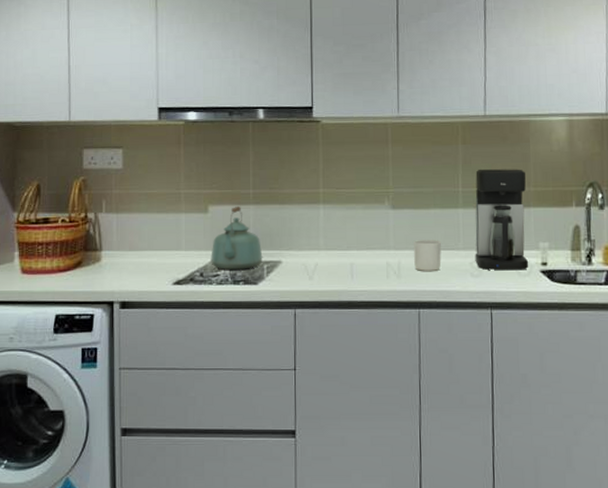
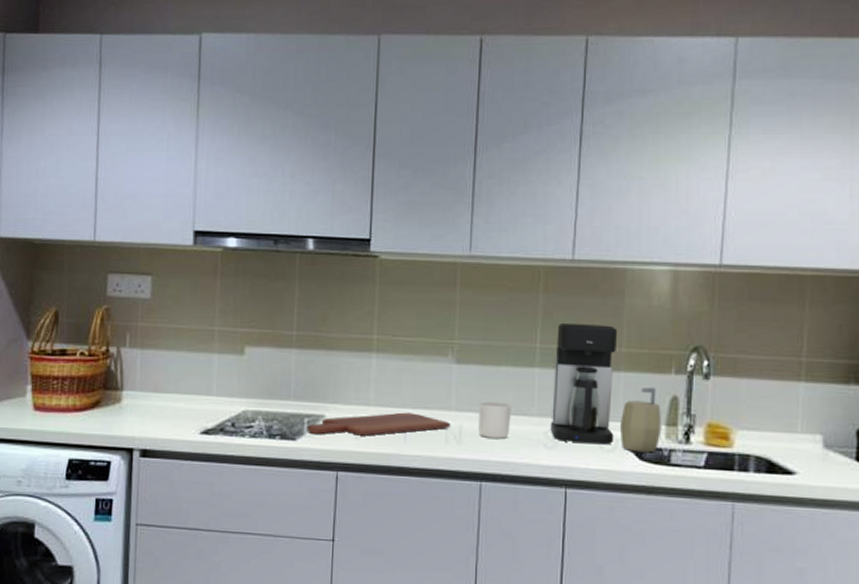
kettle: present [211,205,263,270] -> none [244,348,304,422]
cutting board: none [267,254,391,279] -> present [307,412,451,436]
soap dispenser: none [532,218,568,275] -> present [619,386,662,453]

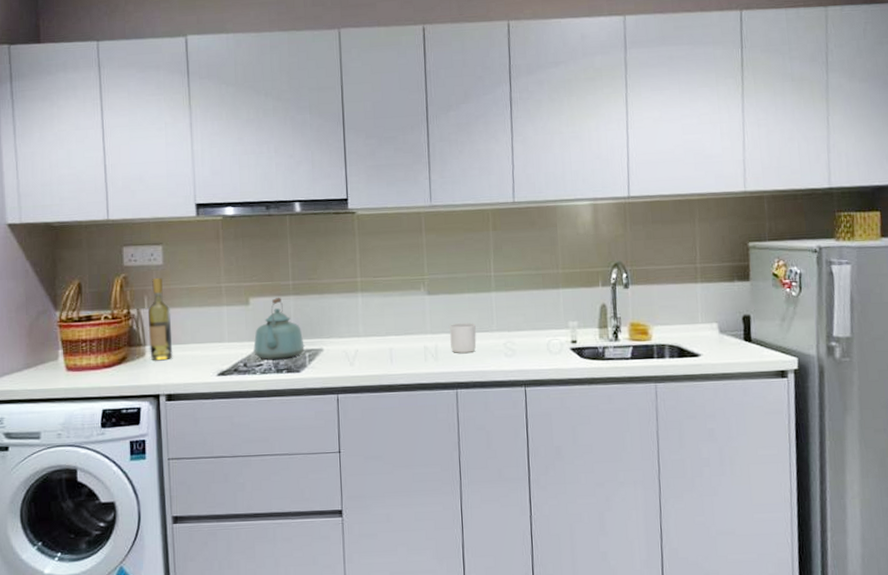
bottle: none [127,313,154,409] -> present [147,277,173,360]
kettle: none [244,348,304,422] -> present [253,297,305,360]
cutting board: present [307,412,451,436] -> none [309,339,429,366]
coffee maker: present [550,324,617,445] -> none [506,252,560,350]
soap dispenser: present [619,386,662,453] -> none [562,298,596,352]

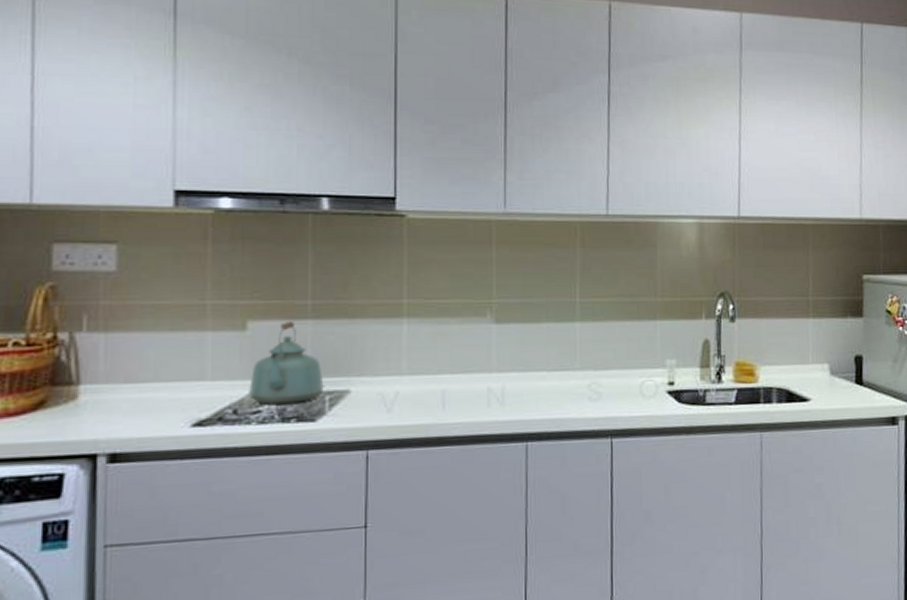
bottle: present [147,277,173,360] -> none [85,289,124,405]
mug: present [450,323,477,353] -> none [521,359,555,397]

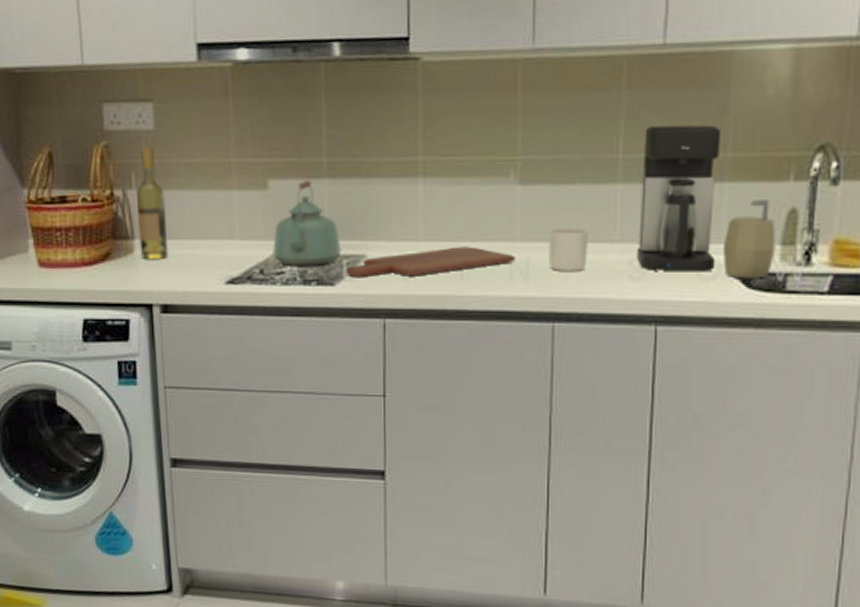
bottle: none [85,289,124,405] -> present [136,147,169,259]
cutting board: none [329,378,493,413] -> present [346,246,516,278]
mug: none [521,359,555,397] -> present [549,228,590,271]
coffee maker: none [593,276,655,393] -> present [636,125,720,272]
soap dispenser: none [658,332,697,396] -> present [722,198,776,279]

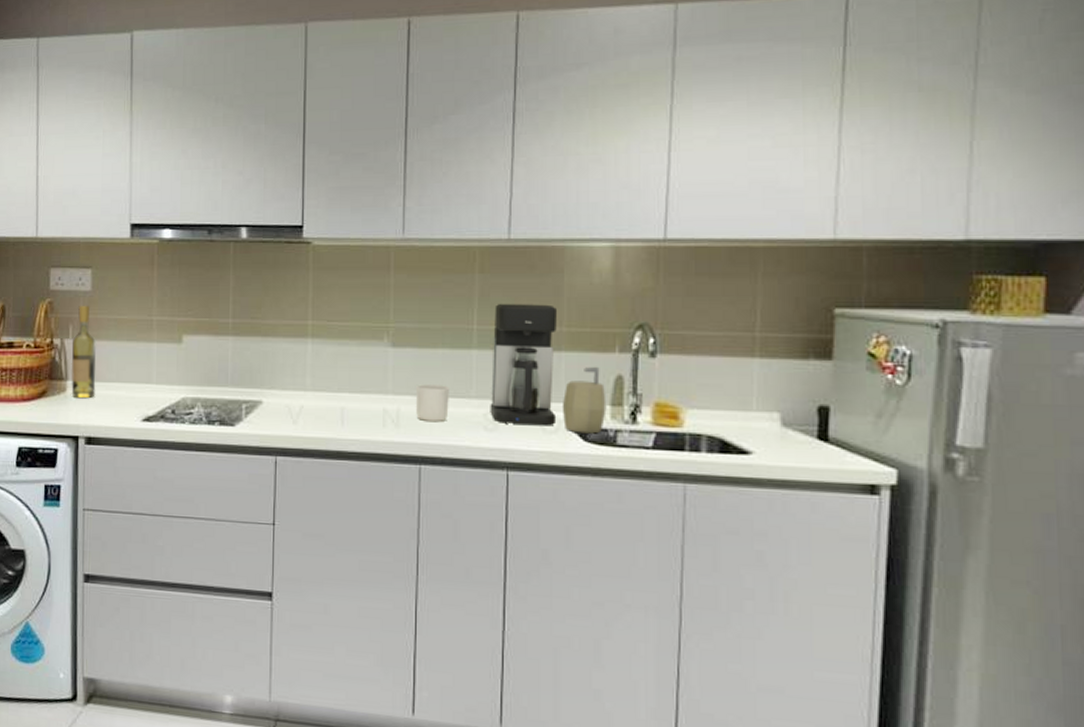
kettle: present [273,179,341,266] -> none [184,336,241,409]
cutting board: present [346,246,516,278] -> none [245,397,389,421]

